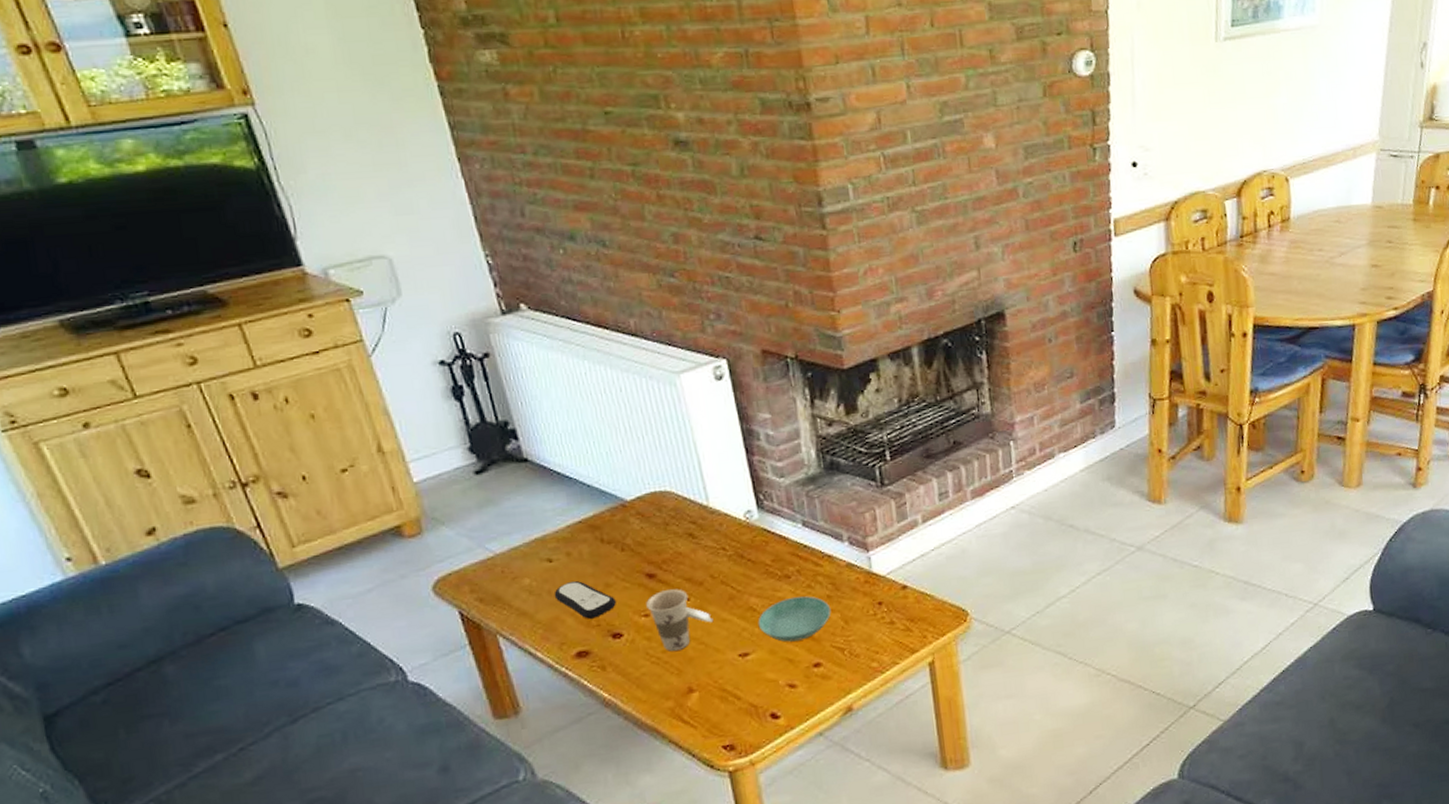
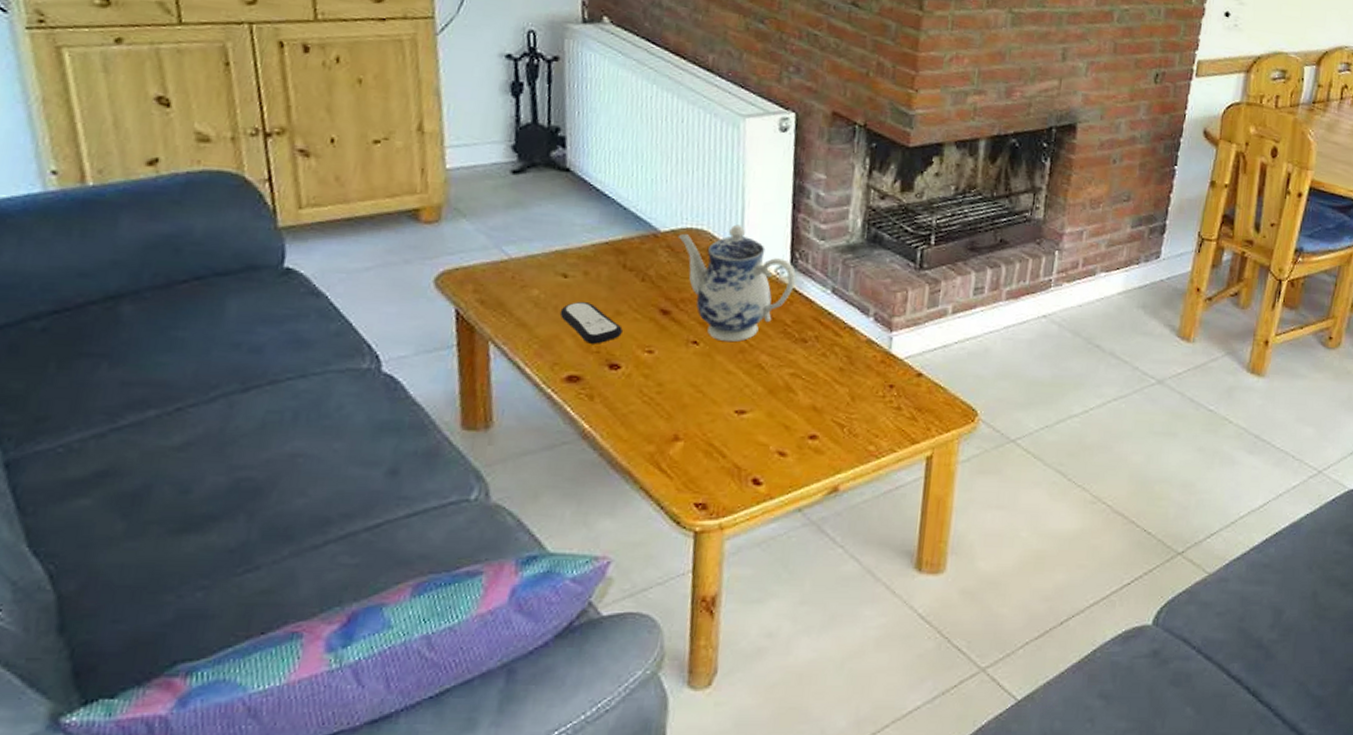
teapot: none [644,479,766,593] -> present [677,224,796,343]
cup: present [646,589,714,651] -> none [652,329,718,394]
saucer: present [758,596,832,642] -> none [762,363,841,409]

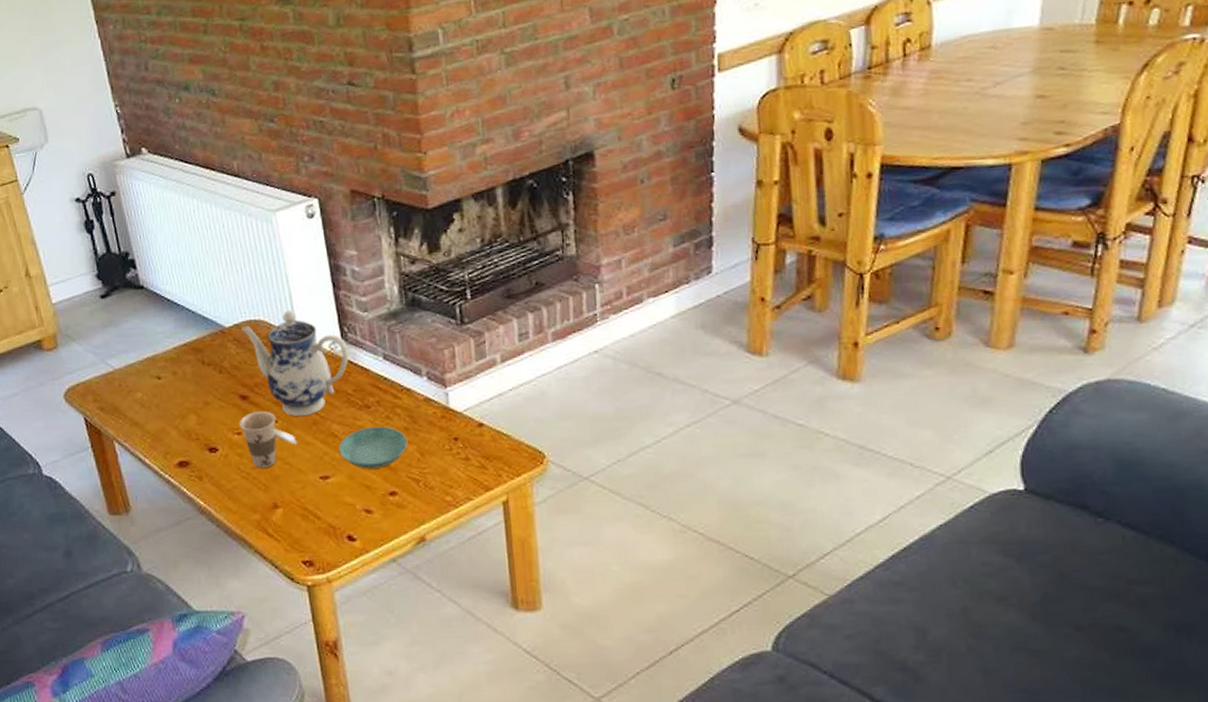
remote control: present [559,301,623,344] -> none [161,397,213,433]
cup: none [652,329,718,394] -> present [239,411,298,468]
saucer: none [762,363,841,409] -> present [338,426,408,469]

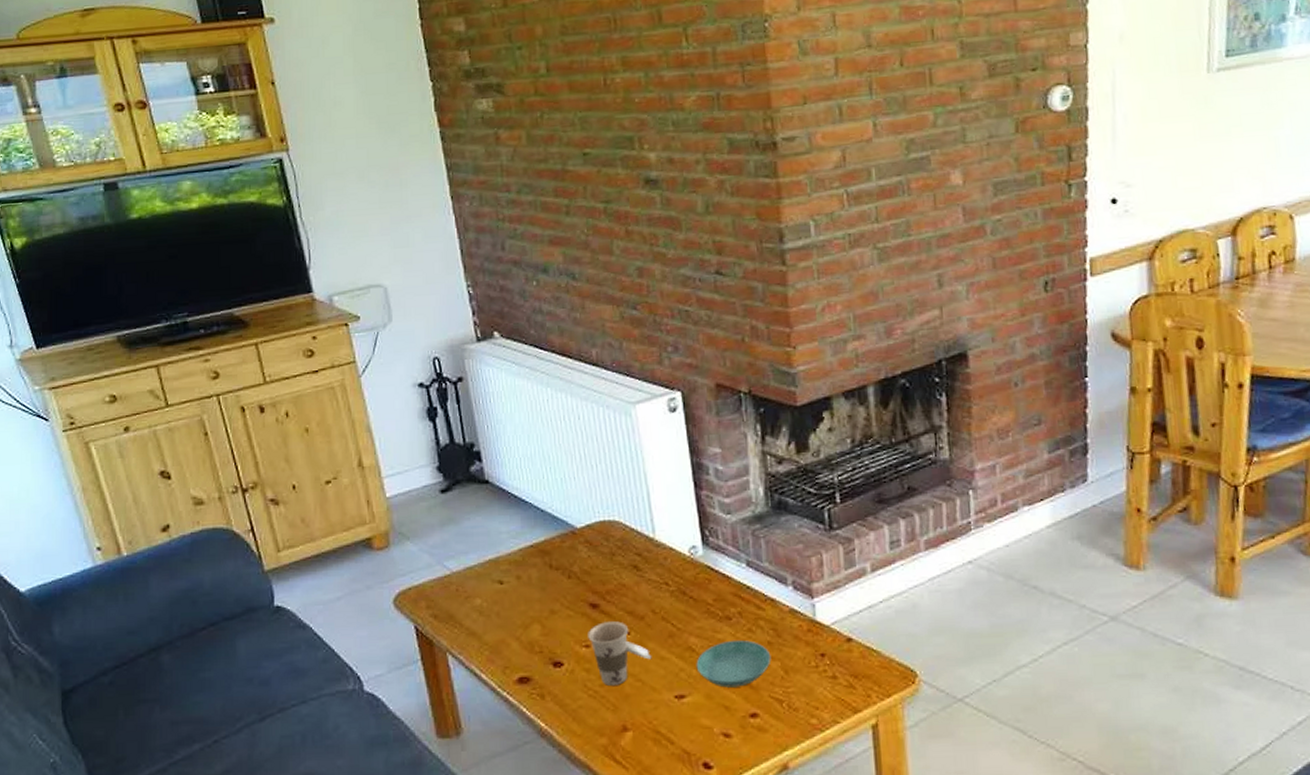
teapot: present [240,310,350,417] -> none [593,510,710,629]

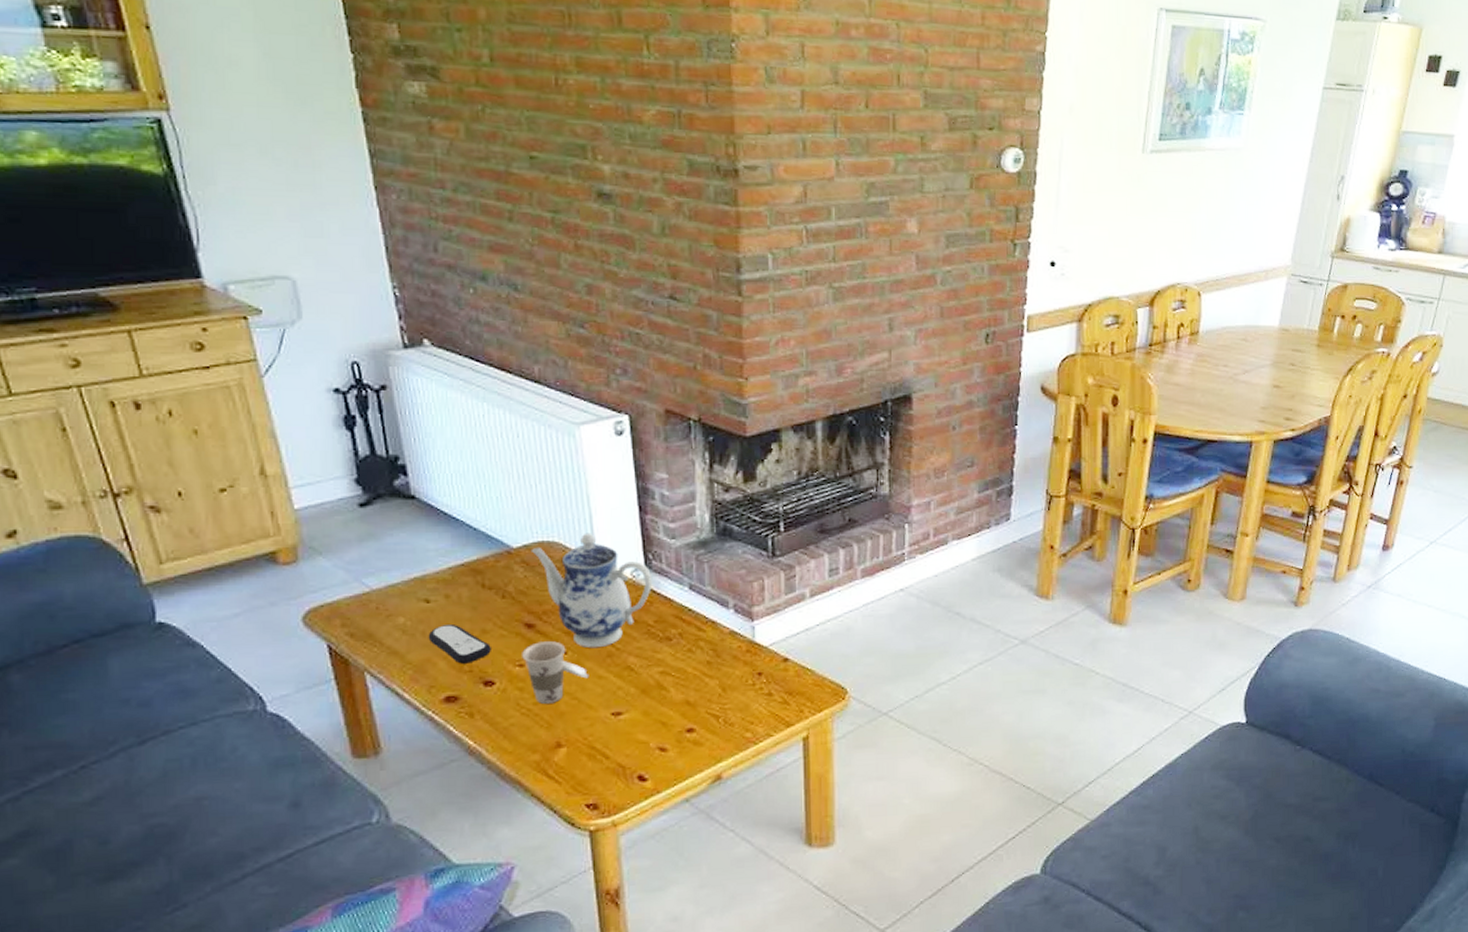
remote control: none [502,604,559,645] -> present [428,623,491,664]
teapot: none [593,510,710,629] -> present [530,532,653,649]
saucer: present [696,640,772,688] -> none [634,660,710,705]

